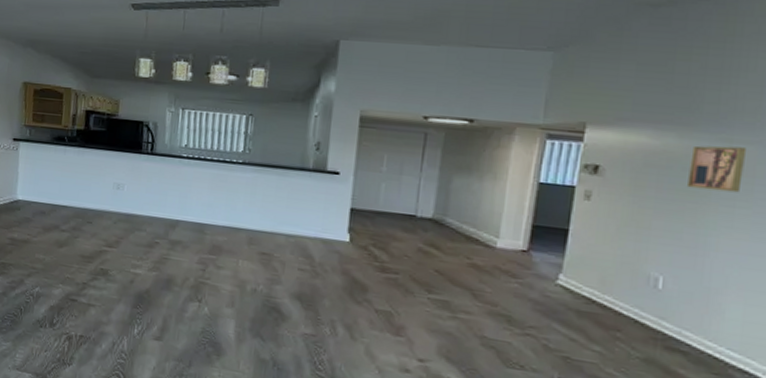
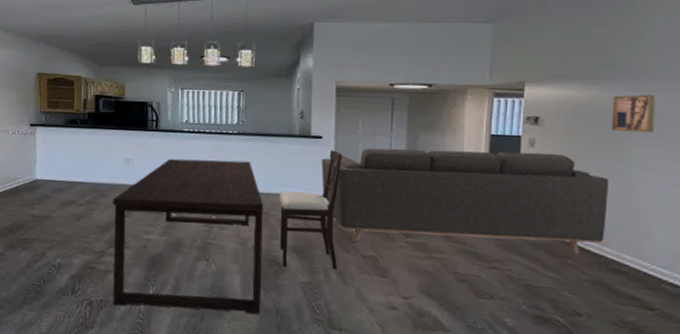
dining table: none [93,186,268,365] -> present [113,158,264,314]
chair: none [282,188,361,323] -> present [279,150,342,269]
sofa: none [335,188,678,328] -> present [321,148,609,255]

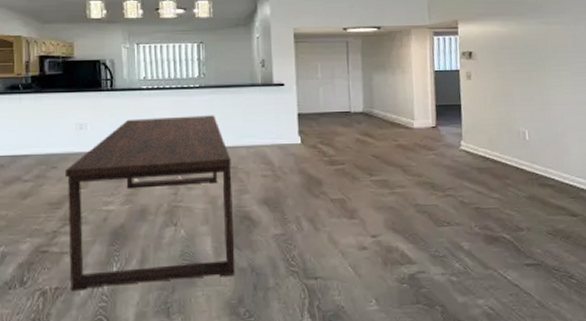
chair: present [279,150,342,269] -> none [246,96,308,222]
sofa: present [321,148,609,255] -> none [284,84,534,186]
wall art: present [612,94,655,133] -> none [527,27,561,61]

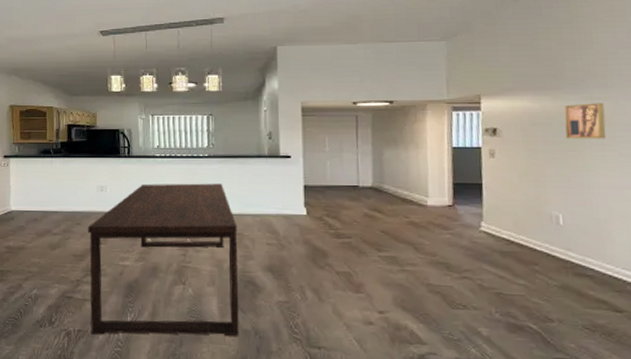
wall art: none [527,27,561,61] -> present [564,103,606,139]

